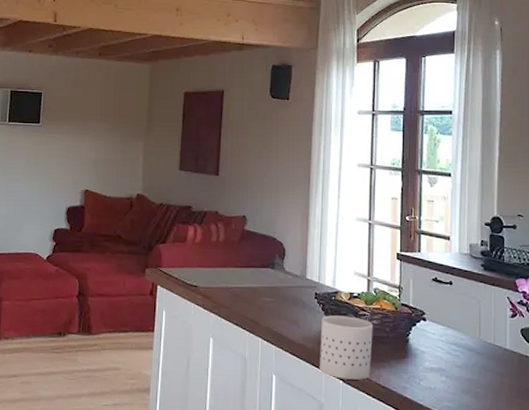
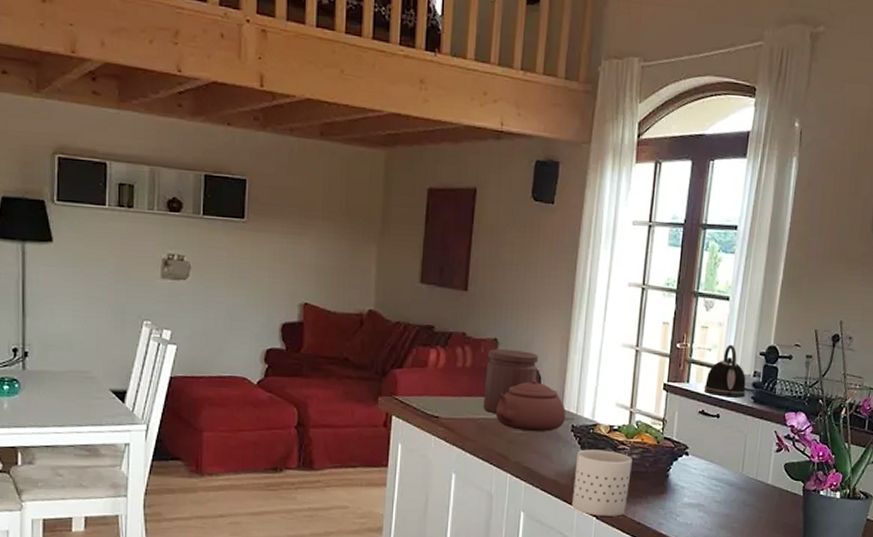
jar: none [235,225,283,283] -> present [483,349,539,414]
teapot: none [246,251,310,299] -> present [495,379,566,431]
kettle: none [435,216,476,266] -> present [703,344,746,398]

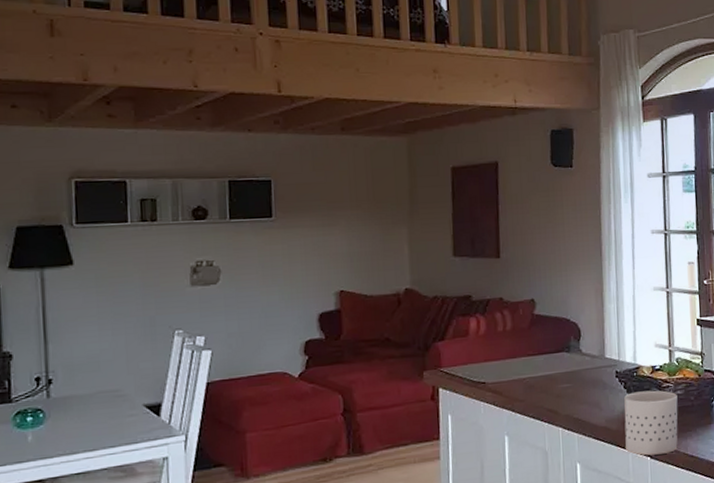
jar: present [483,349,539,414] -> none [526,307,577,372]
teapot: present [495,379,566,431] -> none [540,332,609,384]

